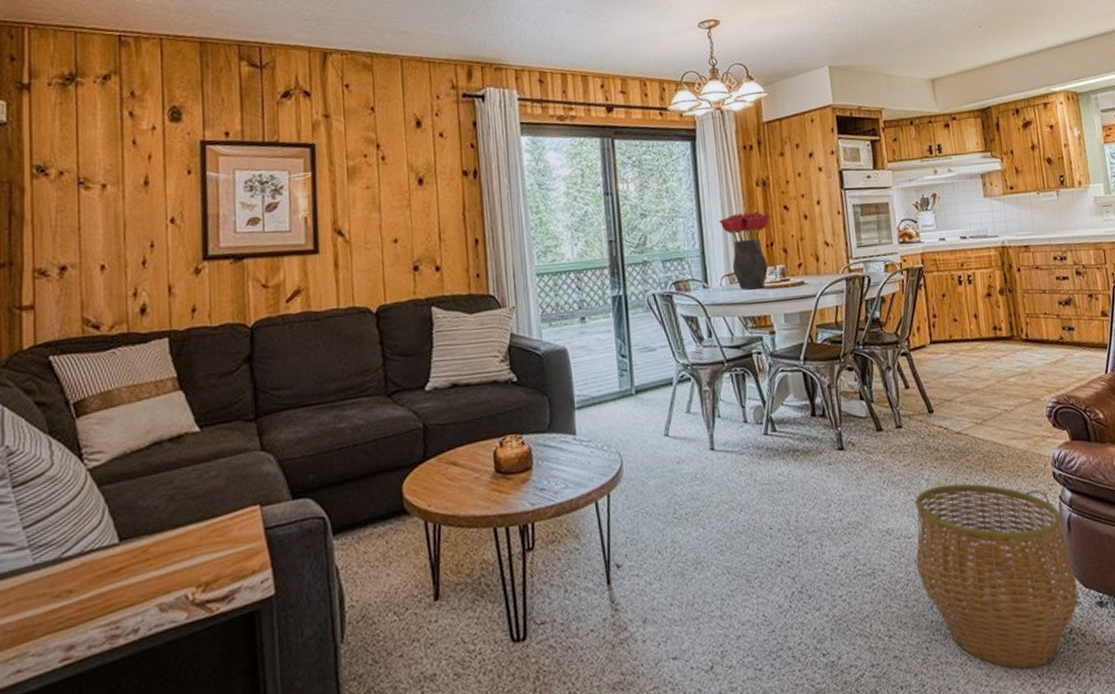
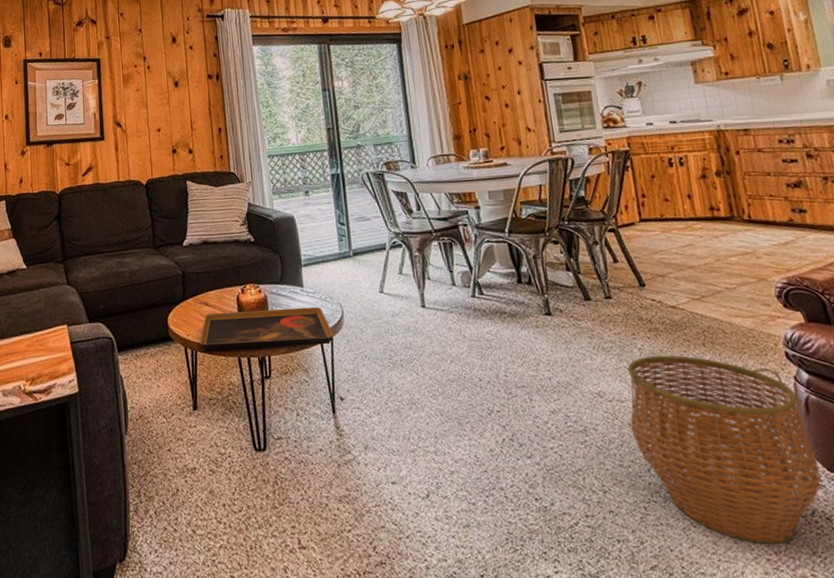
decorative tray: none [444,457,611,524] -> present [199,306,334,351]
bouquet: present [719,211,772,291] -> none [424,102,474,170]

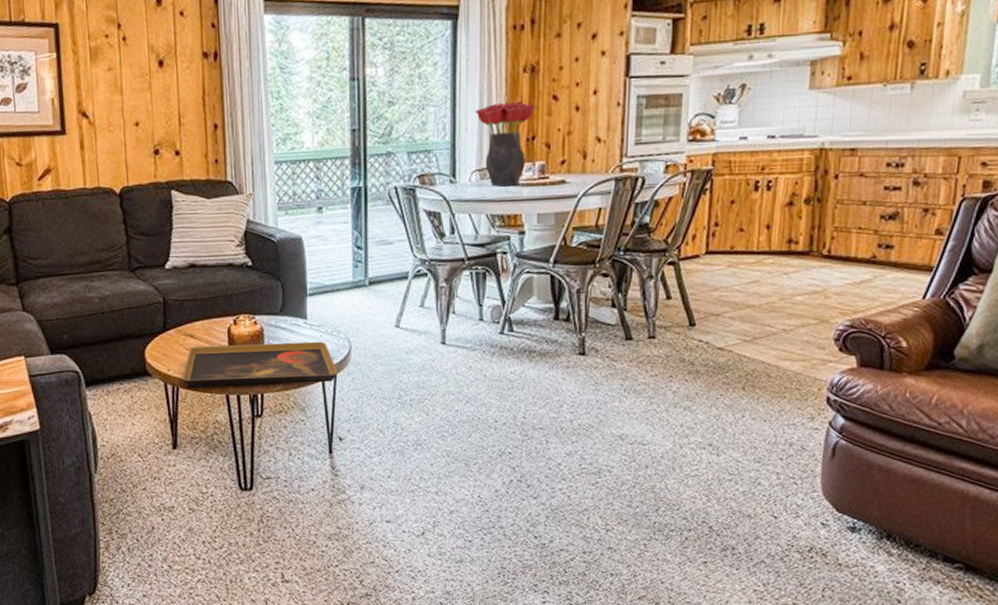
bouquet: none [424,102,474,170] -> present [475,101,537,187]
basket: present [627,355,822,544] -> none [647,398,829,577]

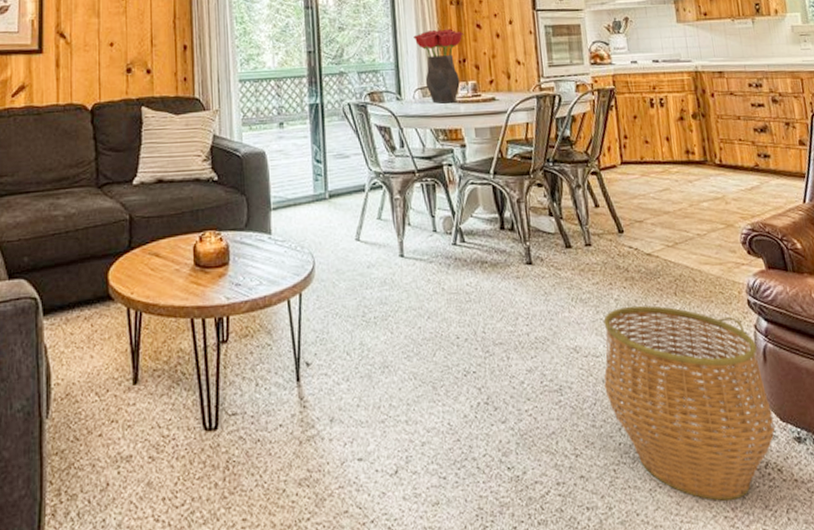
decorative tray: present [182,341,338,387] -> none [145,257,303,312]
basket: none [647,398,829,577] -> present [603,305,776,501]

